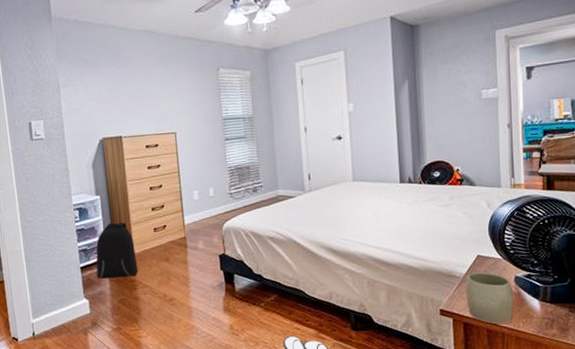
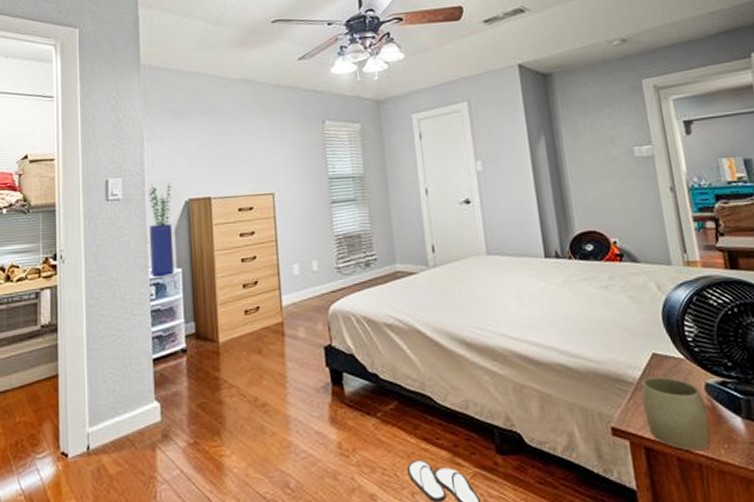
vase: none [67,124,94,203] -> present [149,182,174,276]
backpack: present [96,223,138,279] -> none [171,302,224,375]

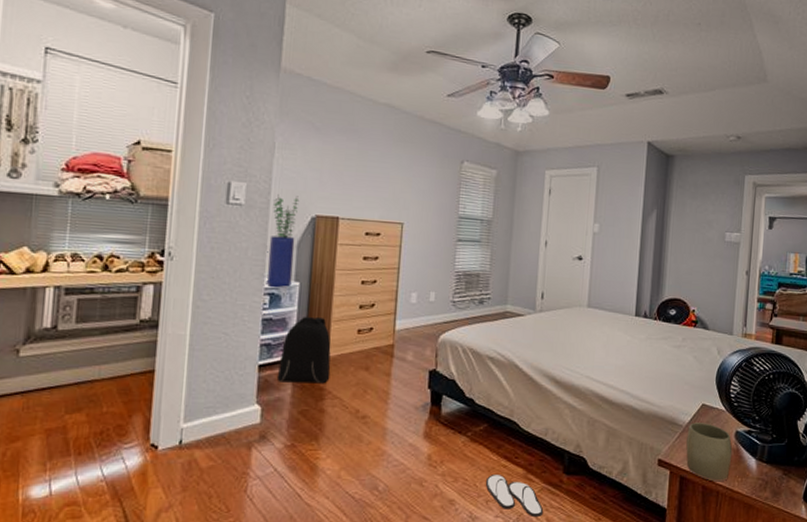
backpack: none [171,302,224,375] -> present [276,317,331,384]

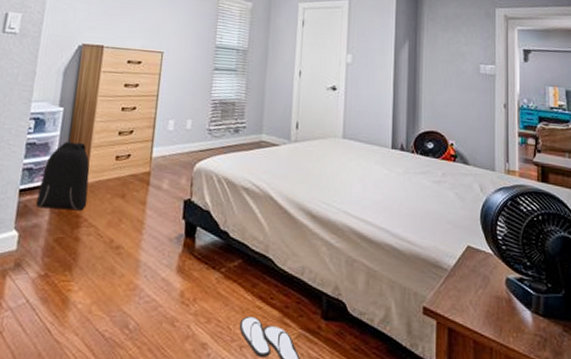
vase: present [266,194,300,287] -> none [33,24,69,112]
mug: present [686,422,733,482] -> none [453,266,504,337]

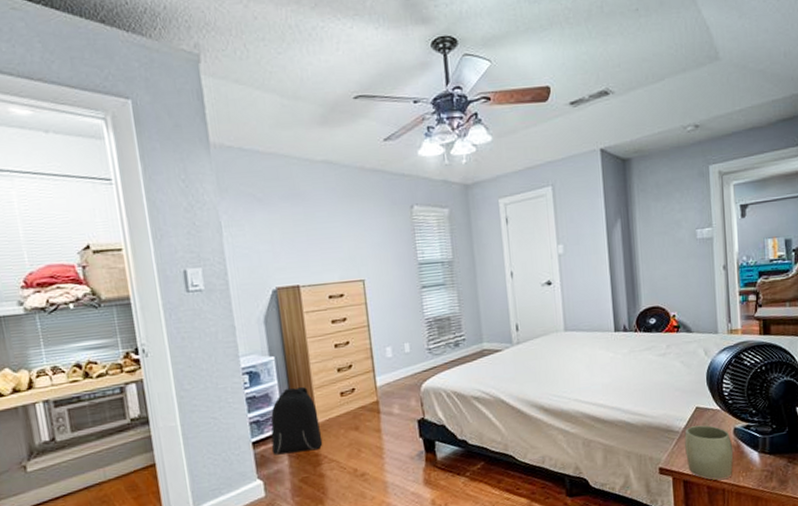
mug: none [453,266,504,337] -> present [684,425,734,481]

